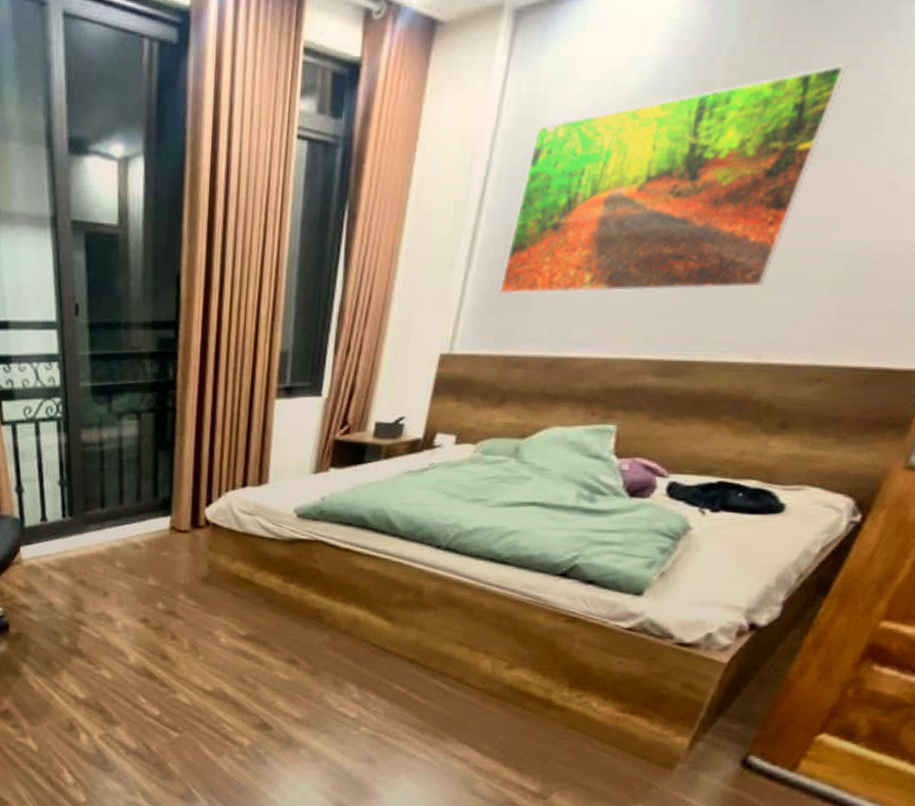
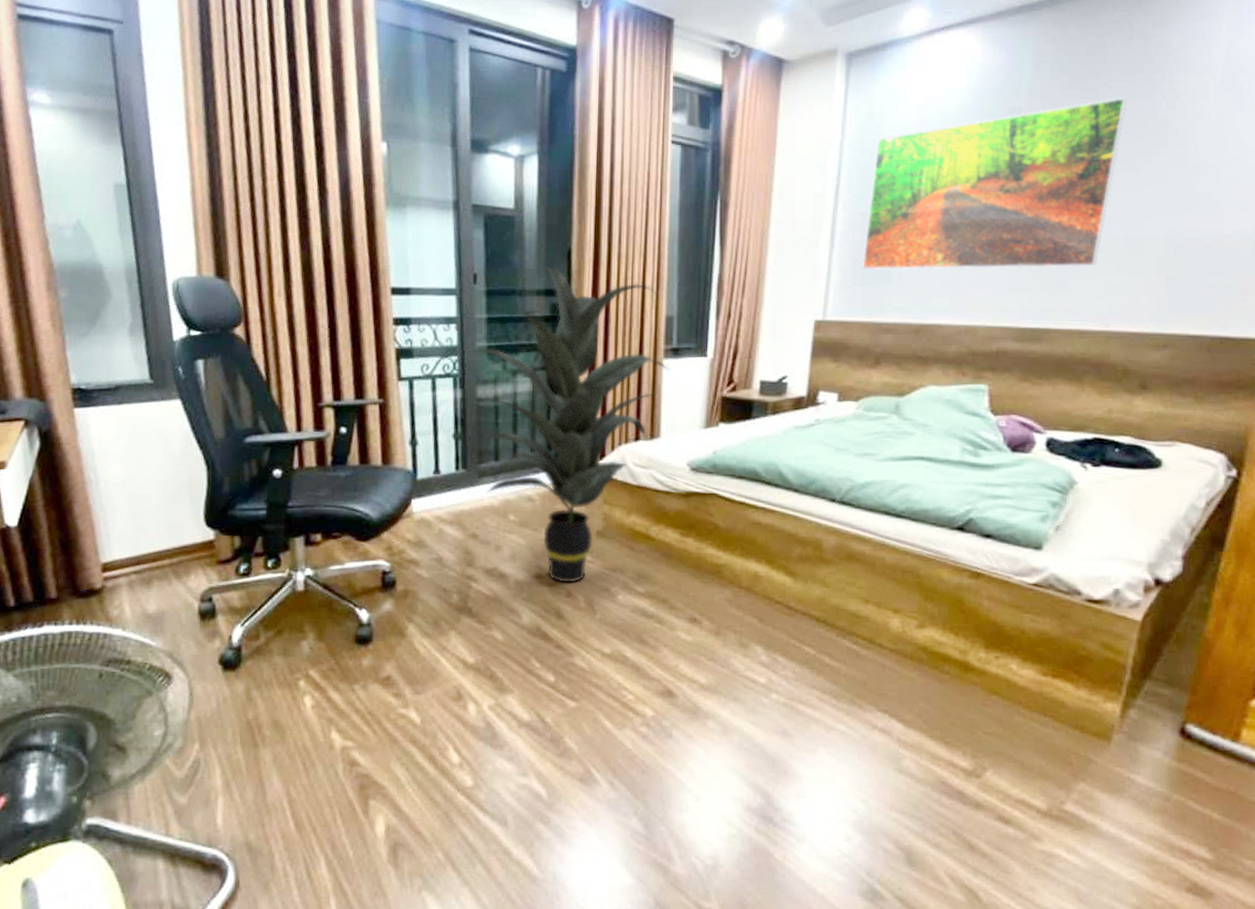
indoor plant: none [72,295,283,627] -> present [468,267,671,583]

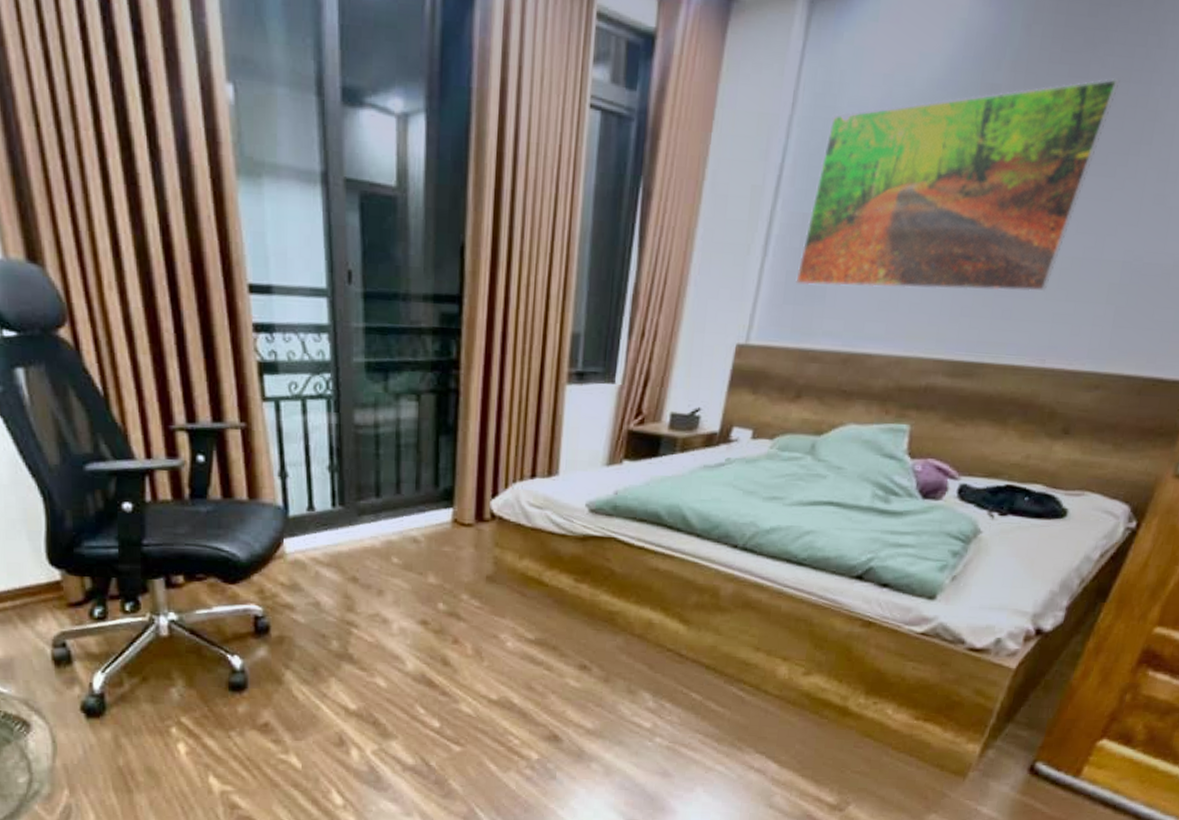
indoor plant: present [468,267,671,583] -> none [343,265,574,630]

